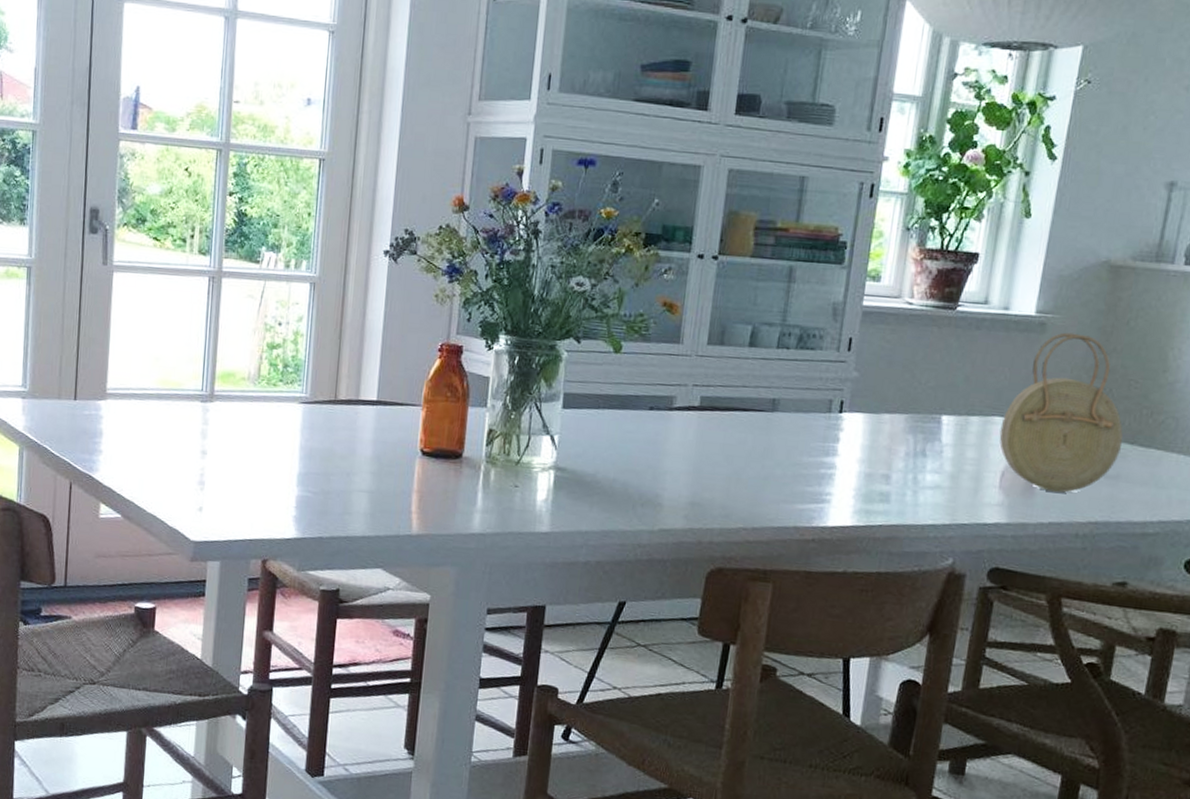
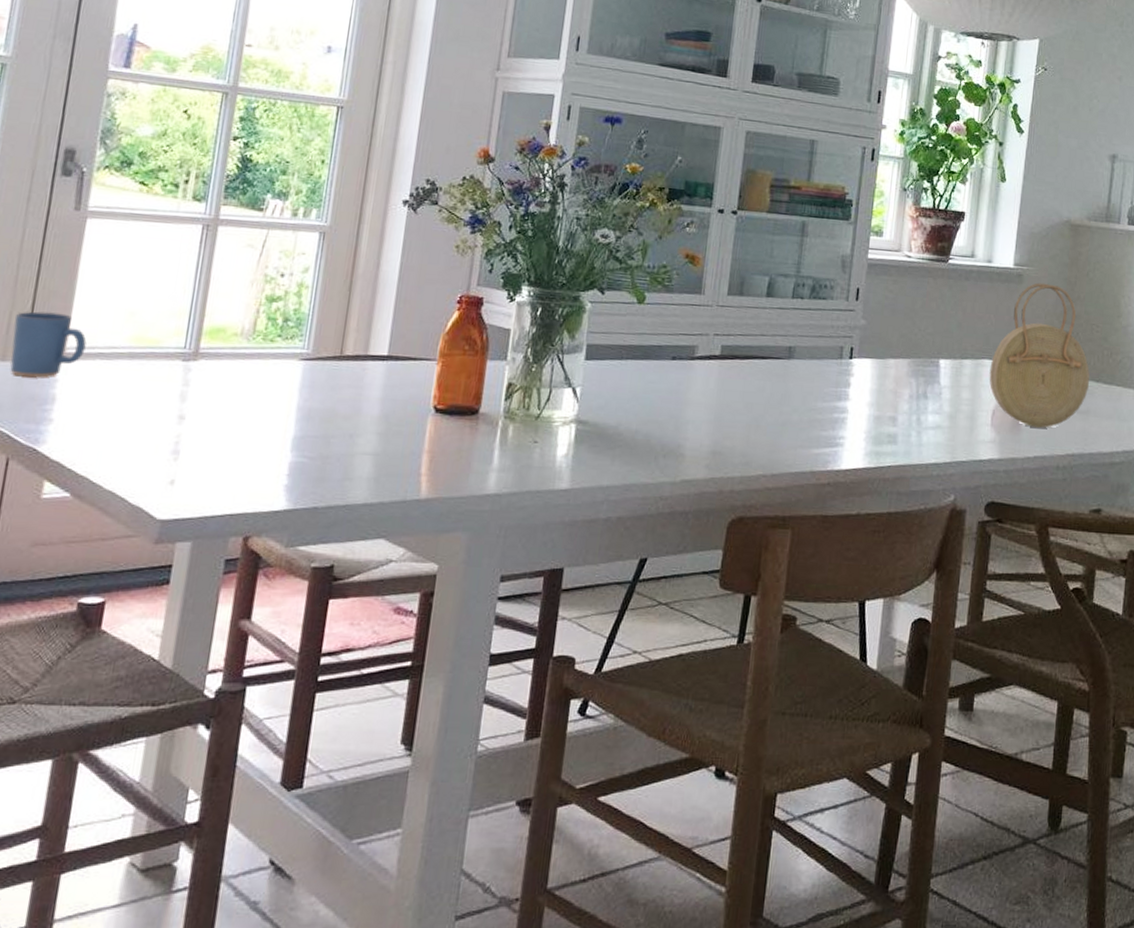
mug: none [65,356,122,414] -> present [10,311,87,377]

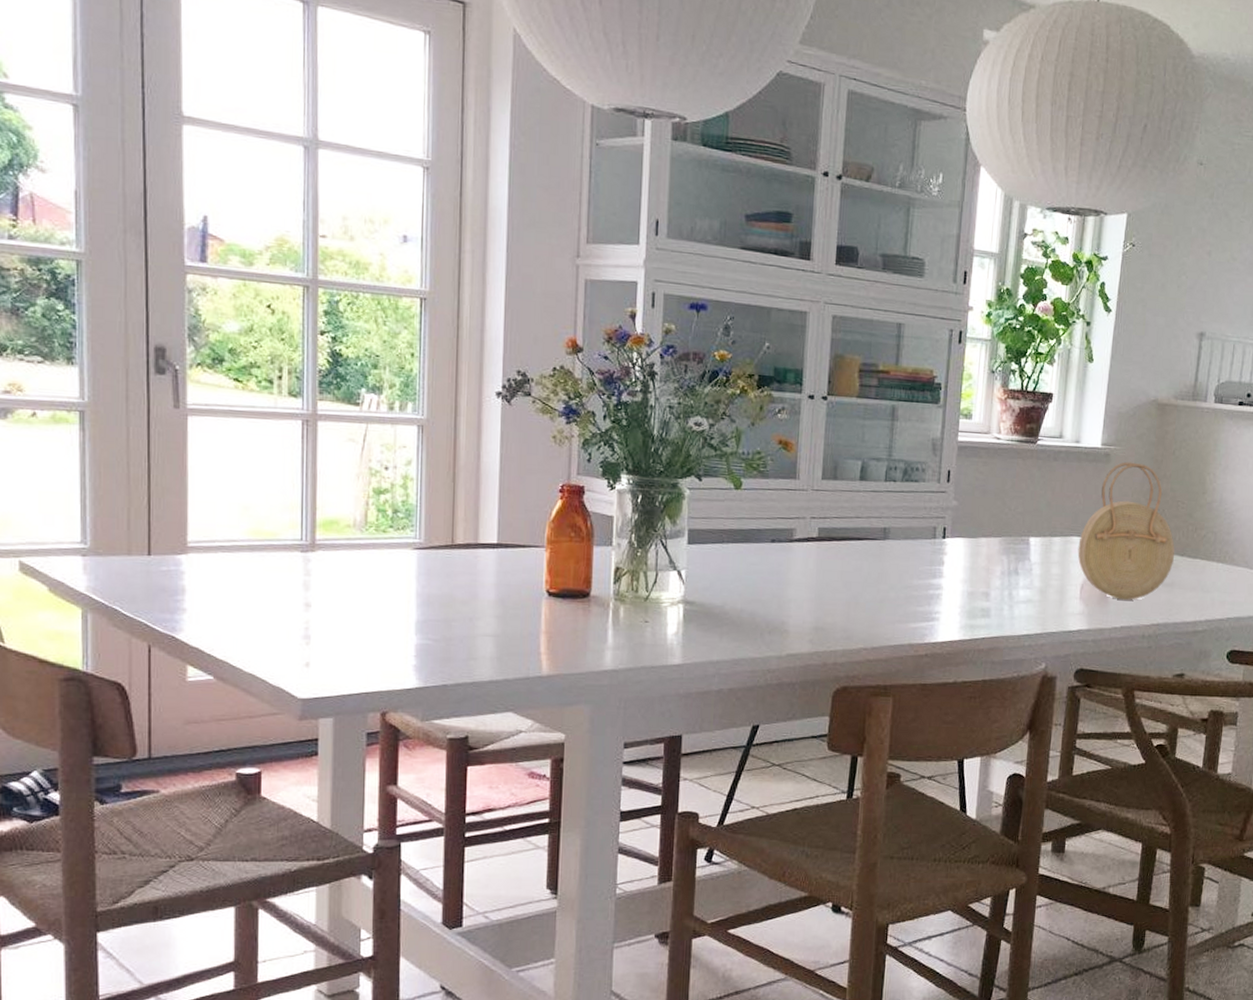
mug: present [10,311,87,377] -> none [134,507,206,570]

